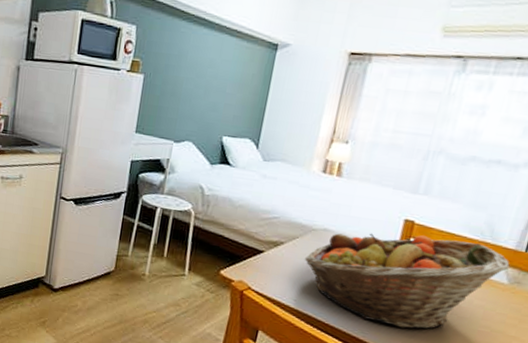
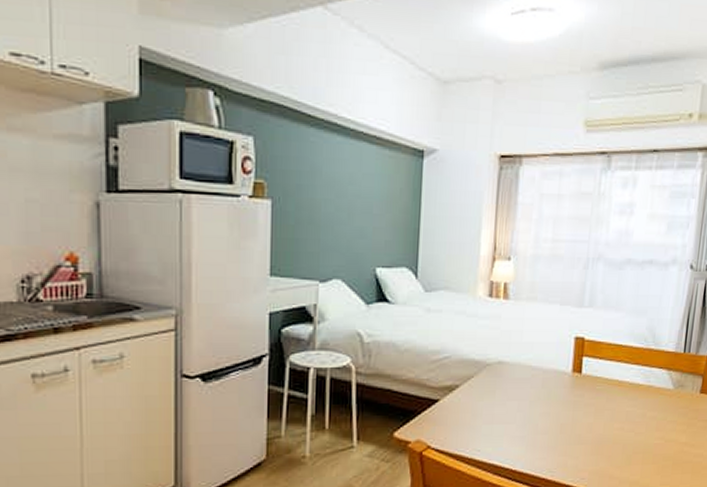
fruit basket: present [304,233,511,329] -> none [482,352,674,458]

